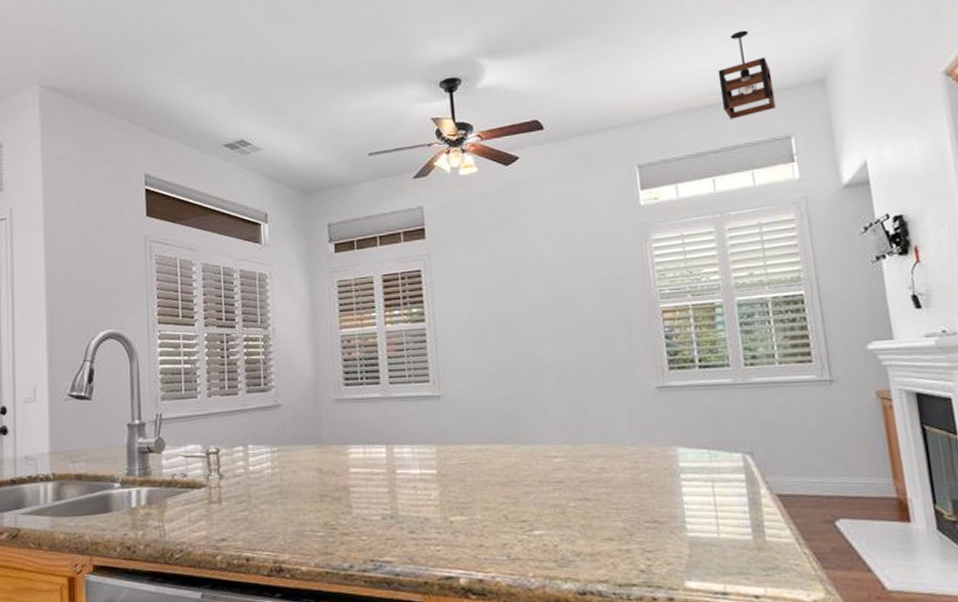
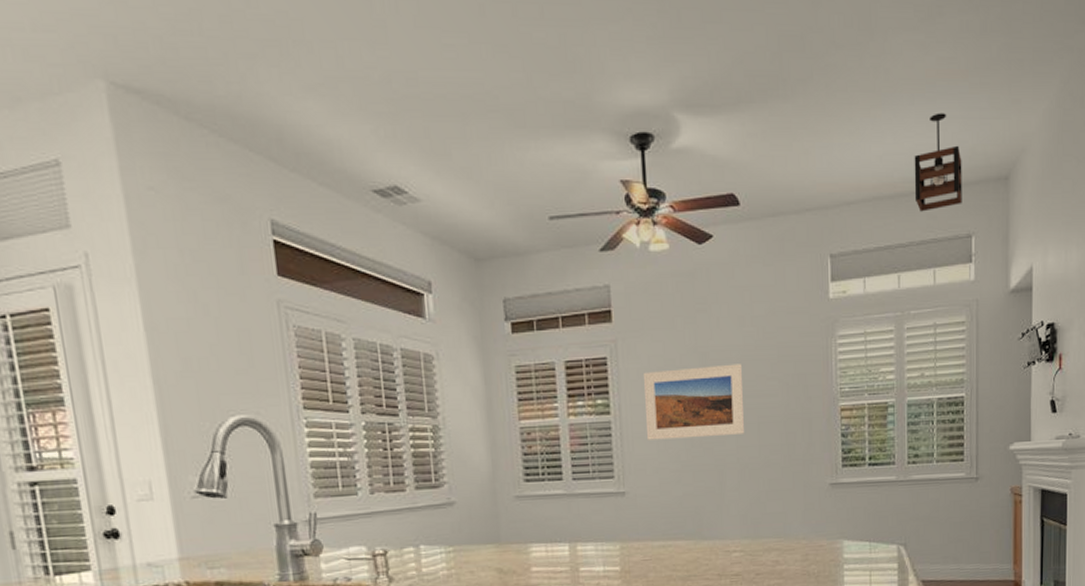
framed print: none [456,270,559,345] -> present [643,364,744,440]

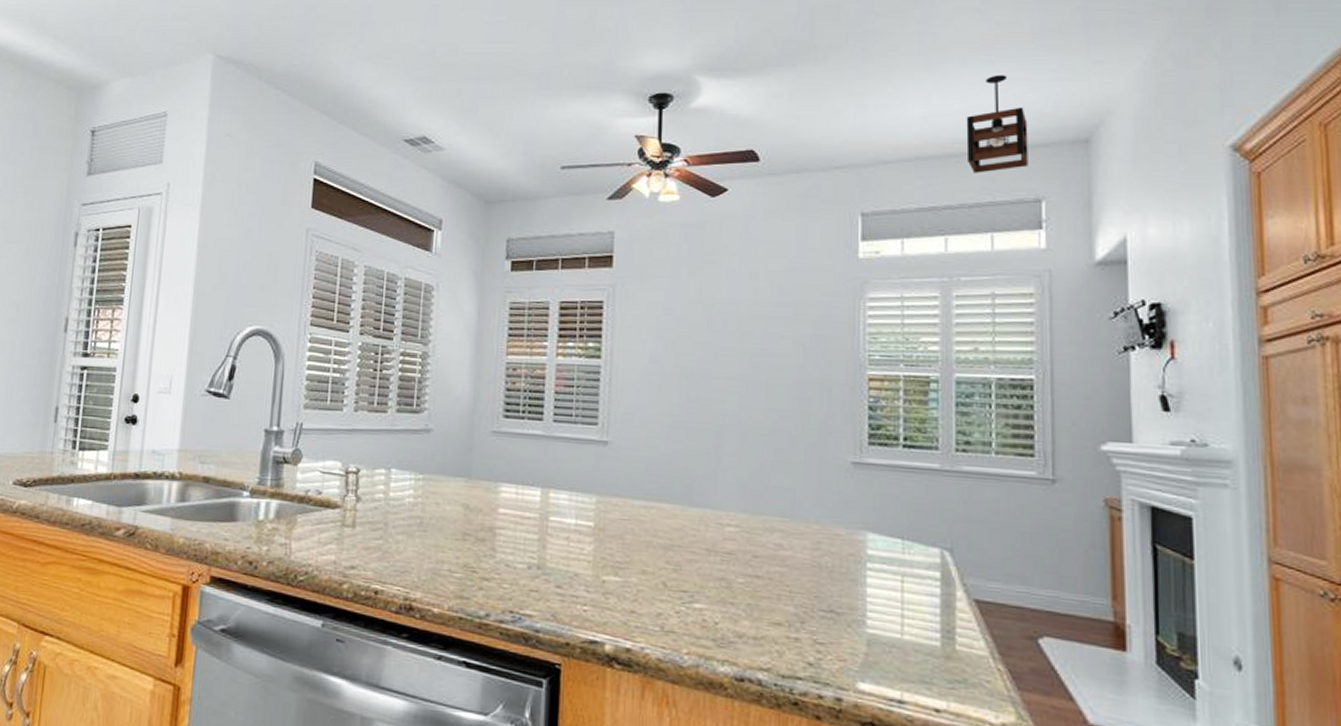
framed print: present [643,364,744,440] -> none [637,318,752,394]

